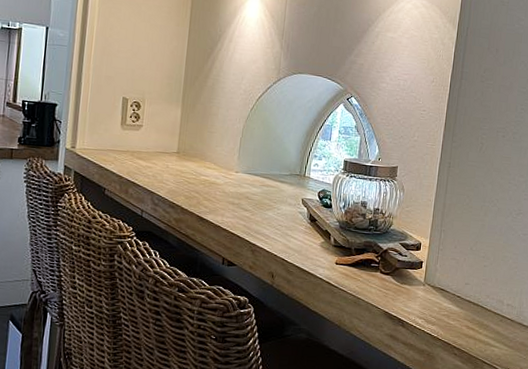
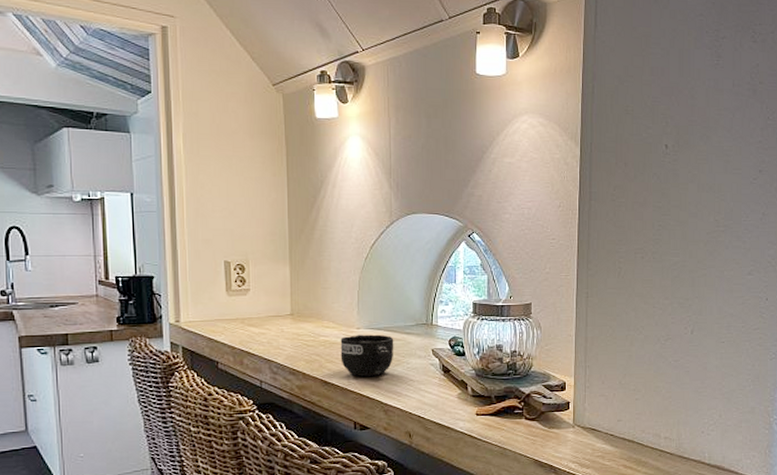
mug: none [217,178,268,218] -> present [340,334,394,376]

